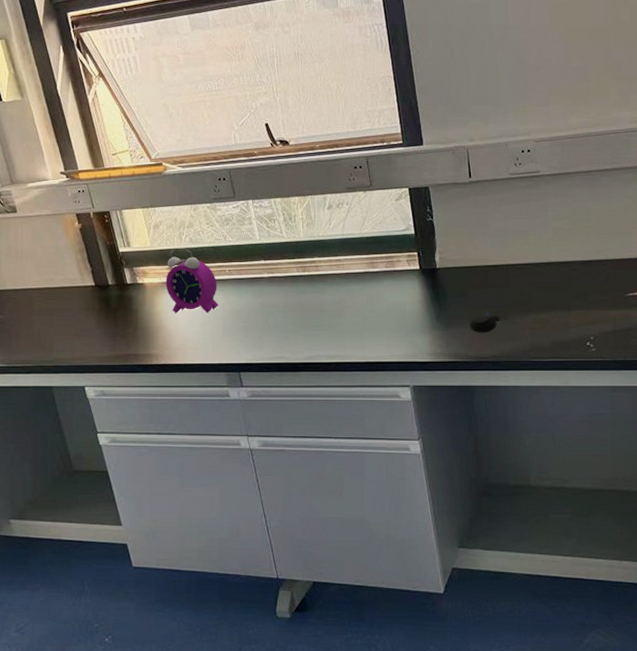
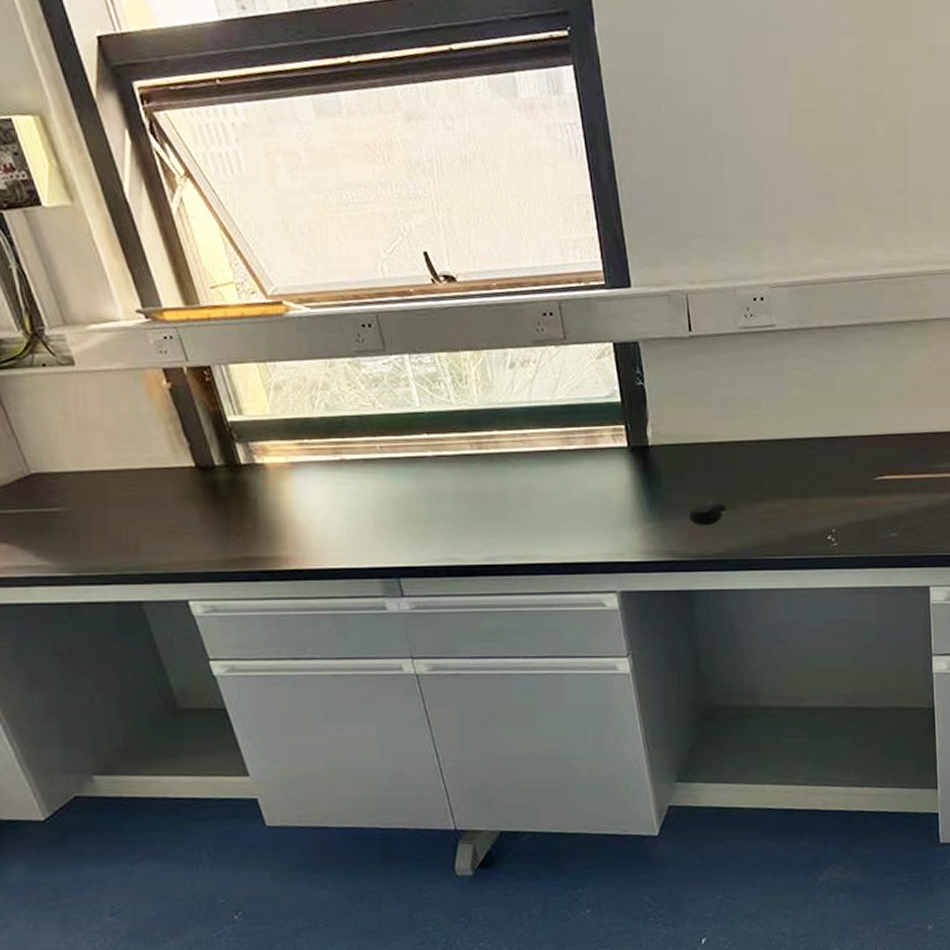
alarm clock: present [166,249,218,313] -> none [294,418,368,503]

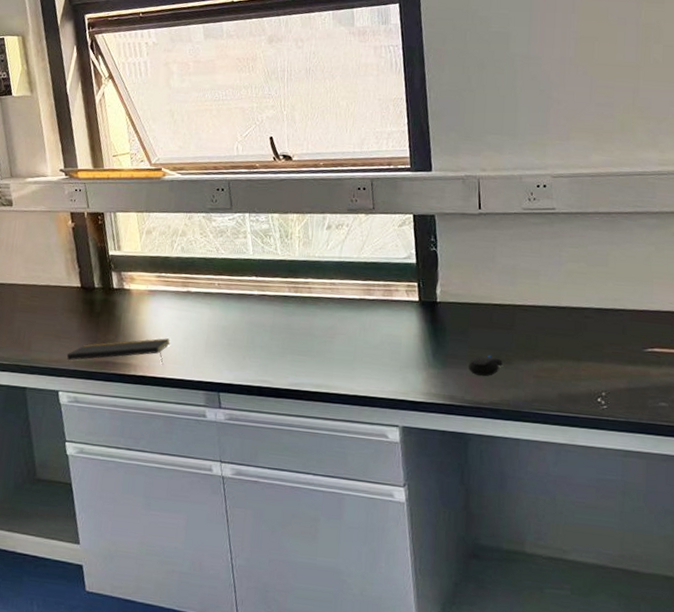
notepad: none [191,521,328,562] -> present [66,338,170,362]

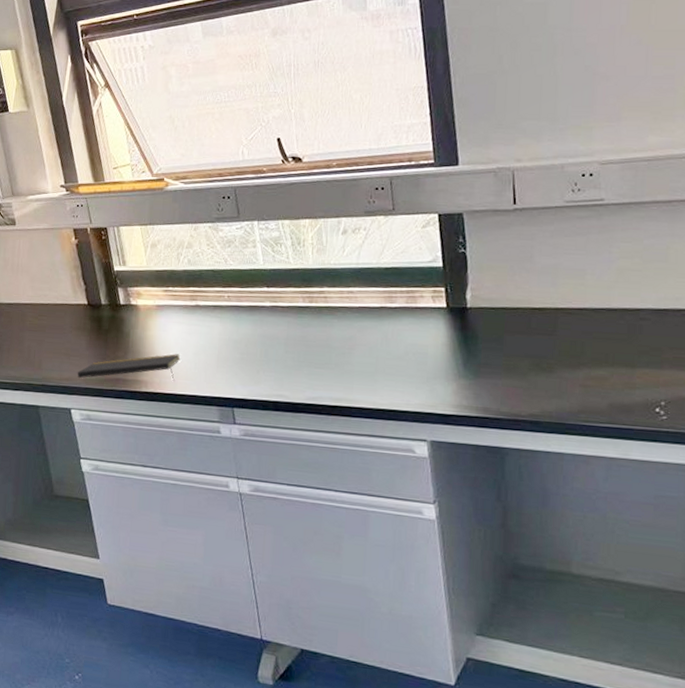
computer mouse: present [468,355,503,377] -> none [503,363,543,387]

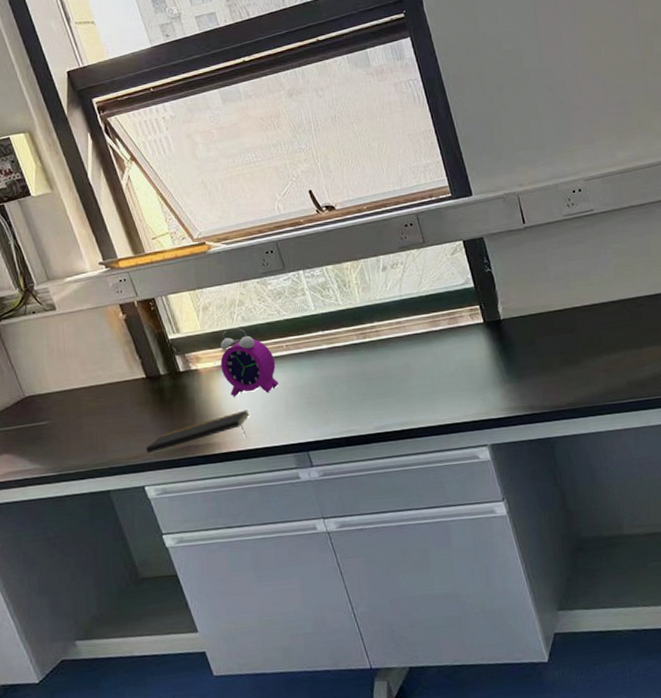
alarm clock: none [160,270,215,341] -> present [220,328,279,397]

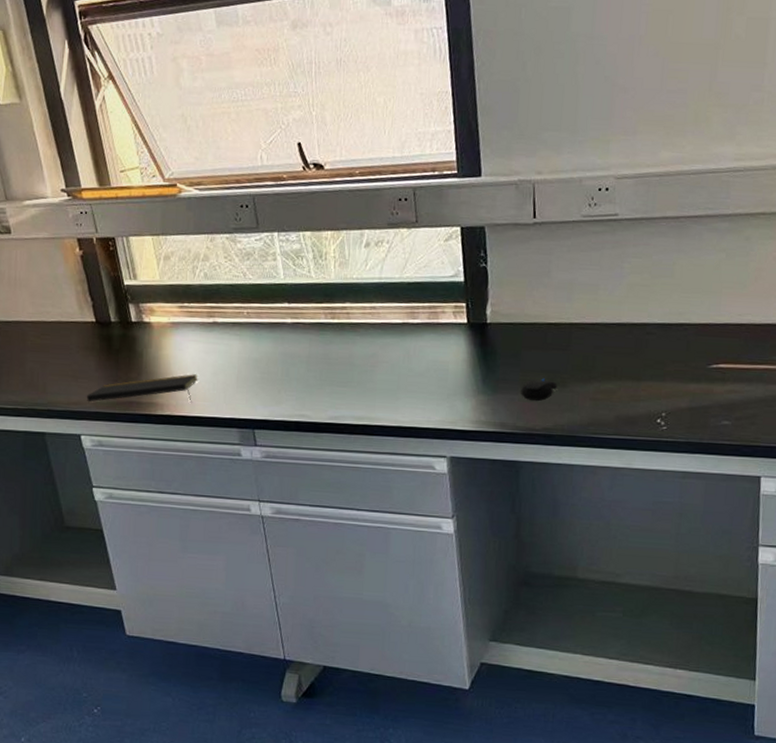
alarm clock: present [220,328,279,397] -> none [175,284,233,360]
computer mouse: none [540,359,572,382] -> present [520,378,557,402]

